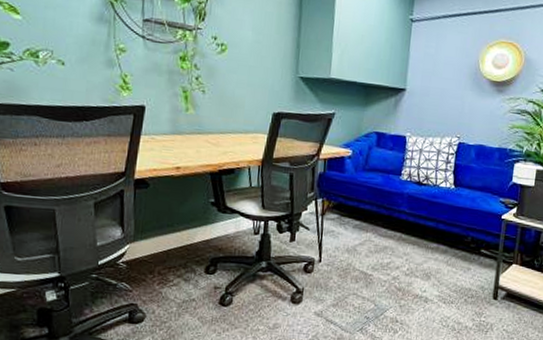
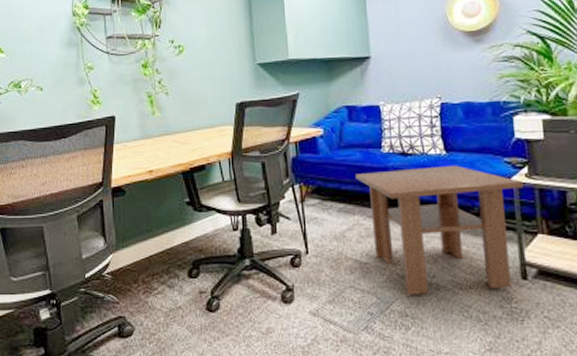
coffee table: none [374,195,511,305] -> present [355,165,525,294]

